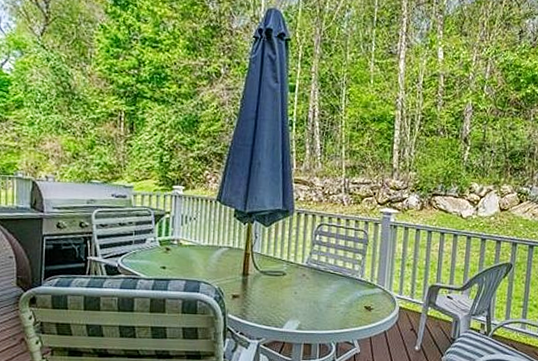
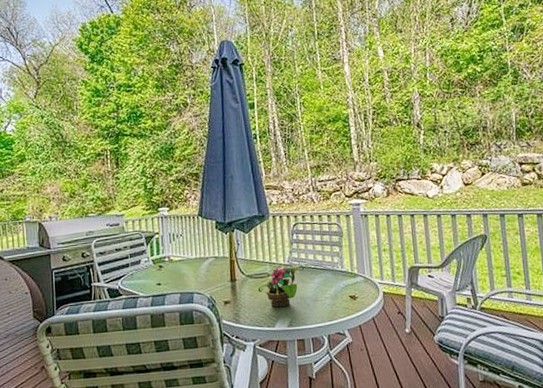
potted flower: none [270,264,323,309] -> present [258,264,305,308]

